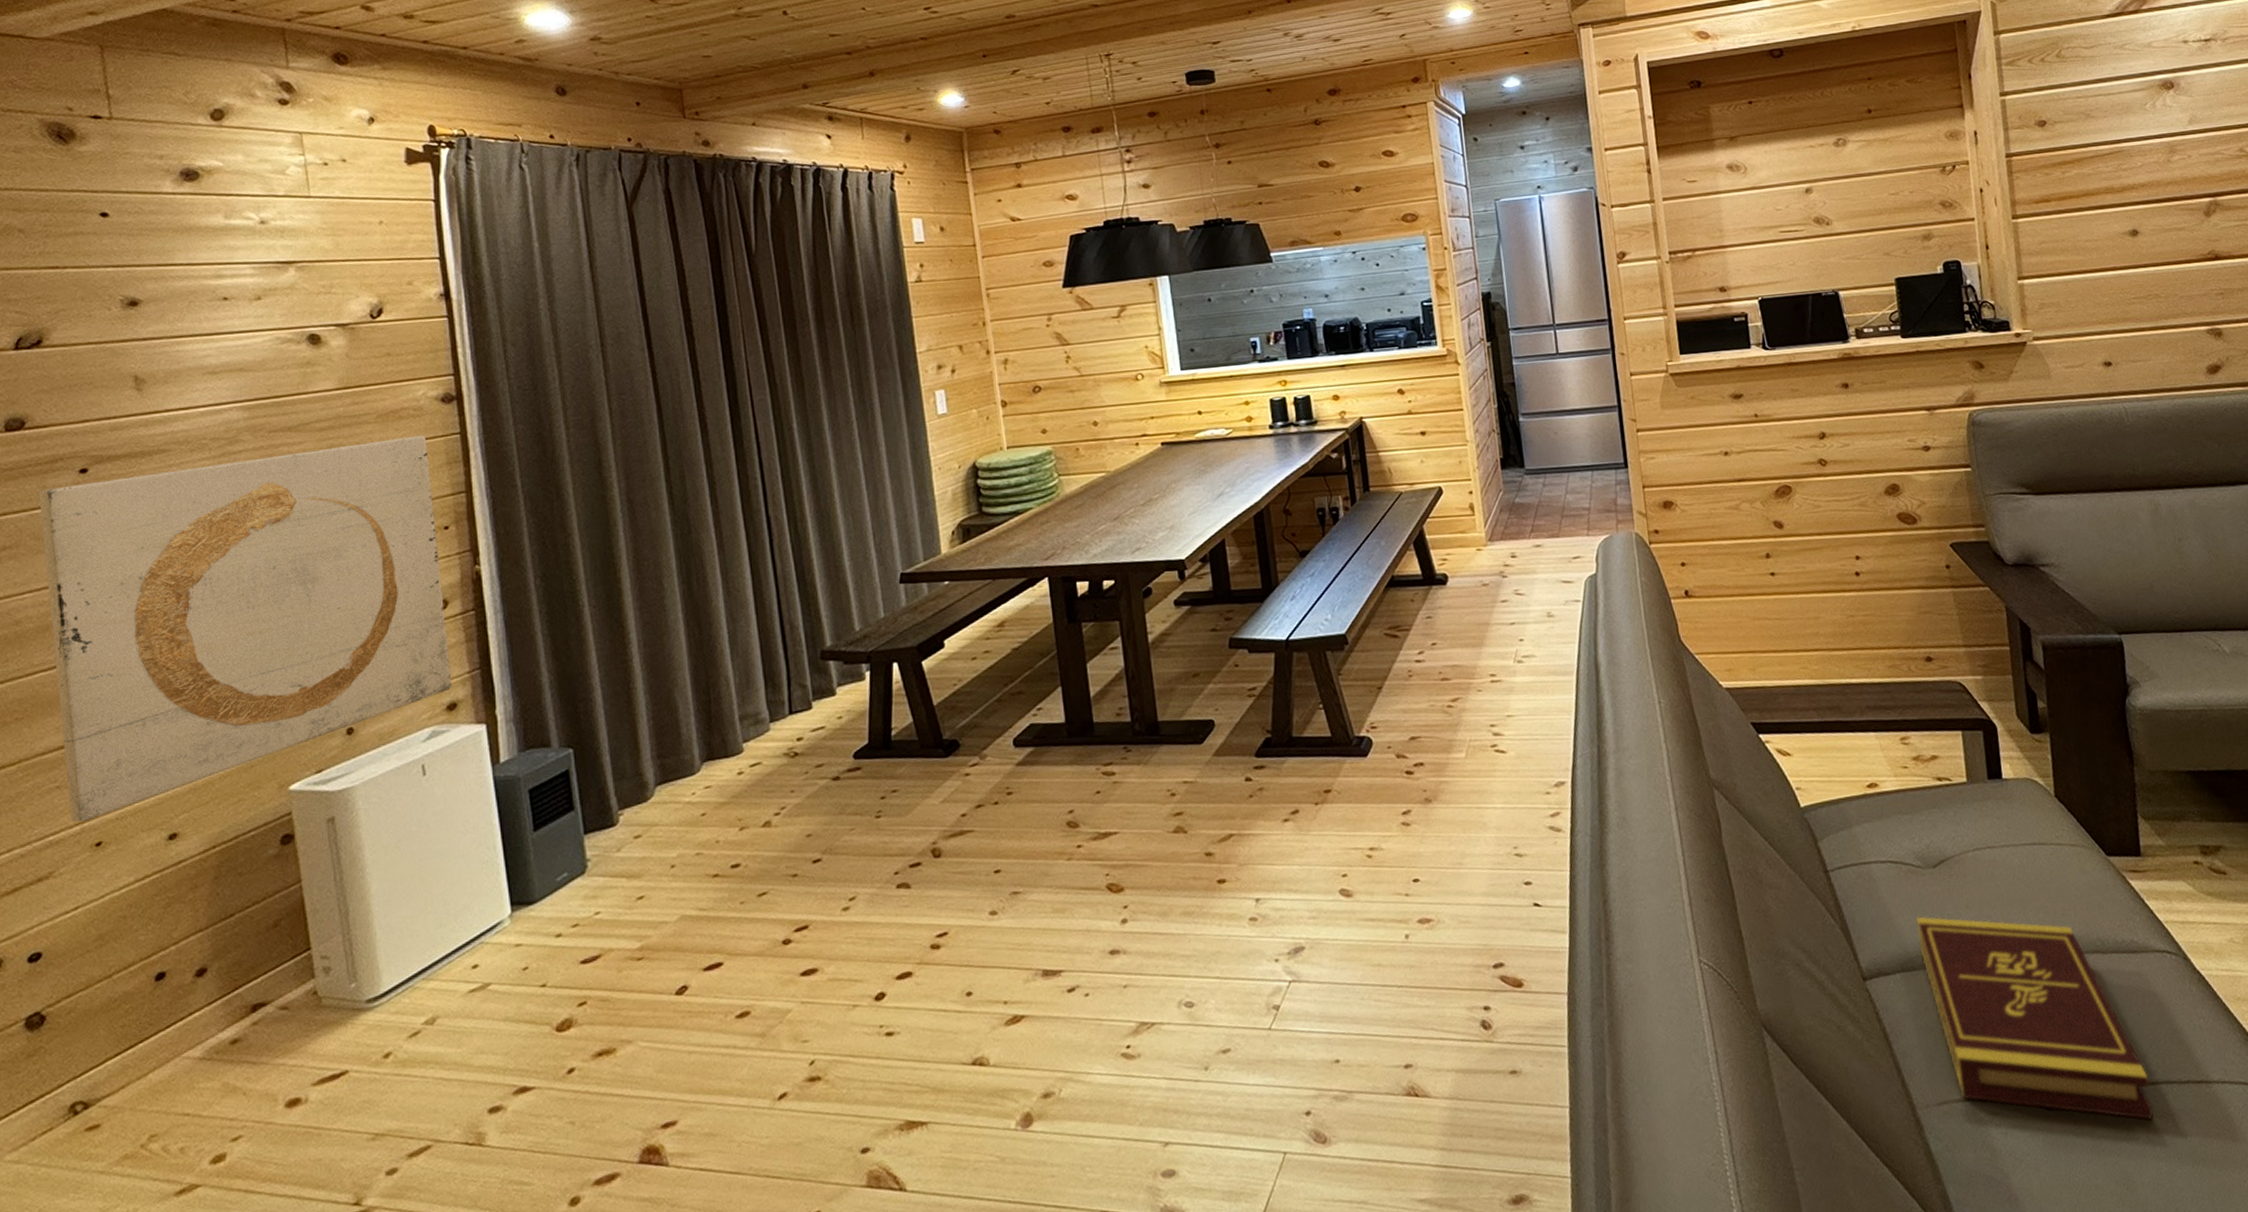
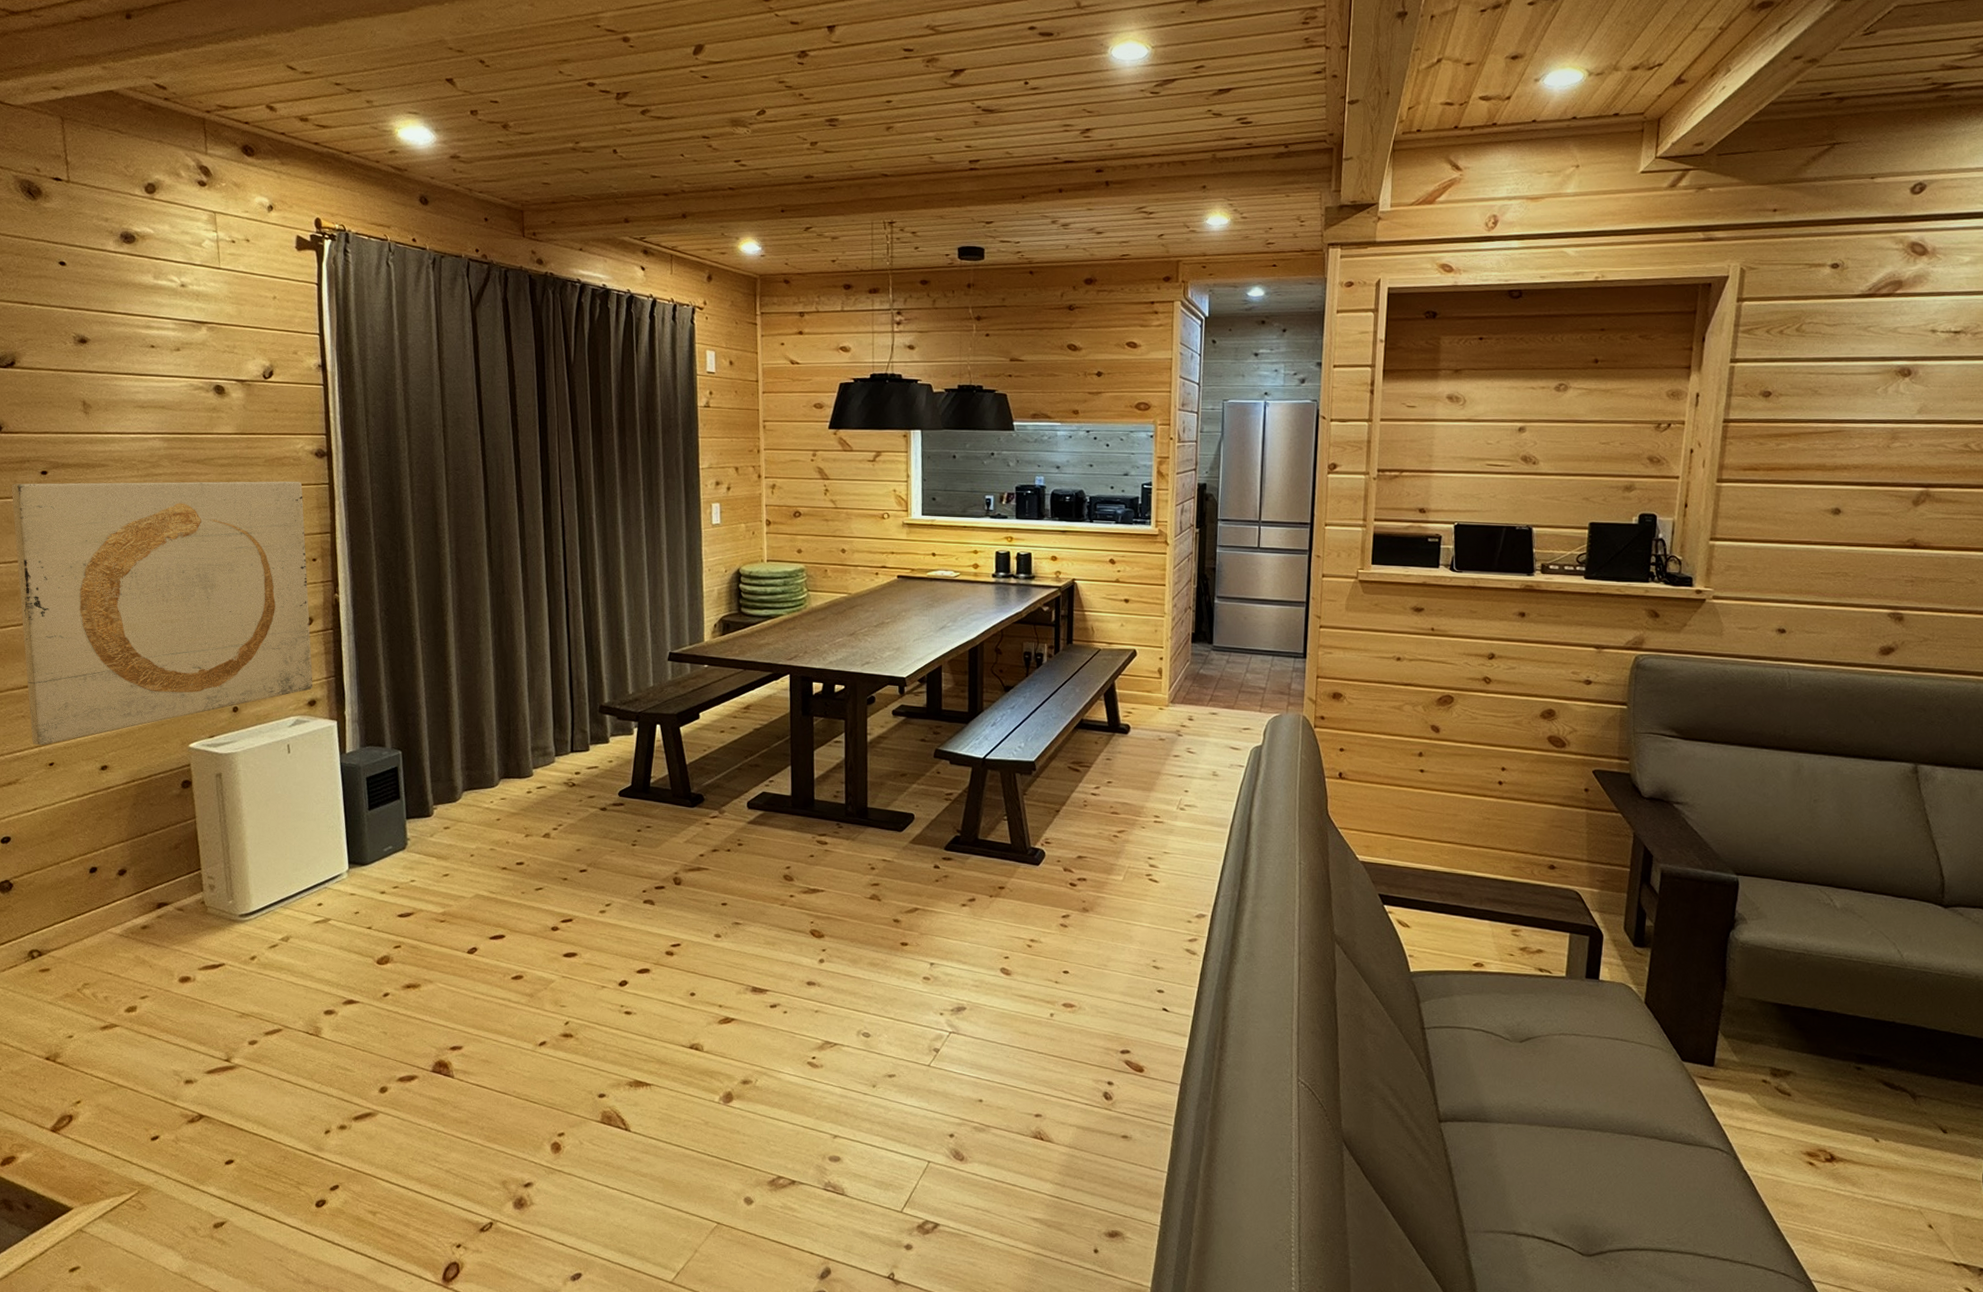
book: present [1917,916,2154,1120] -> none [1495,1080,1678,1280]

